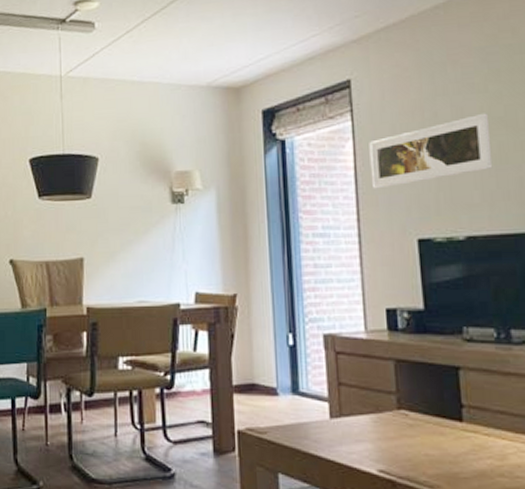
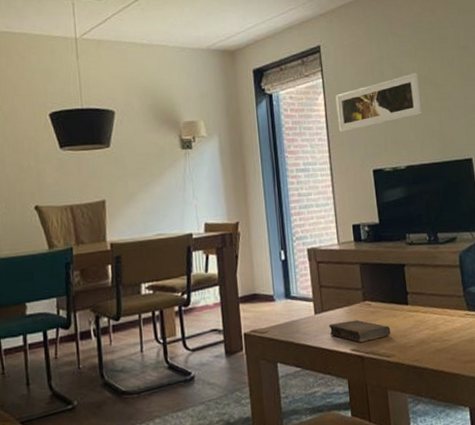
book: none [348,432,437,464] -> present [329,319,391,343]

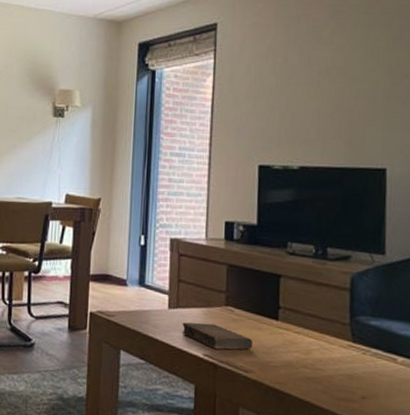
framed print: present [335,72,422,132] -> none [225,62,332,120]

